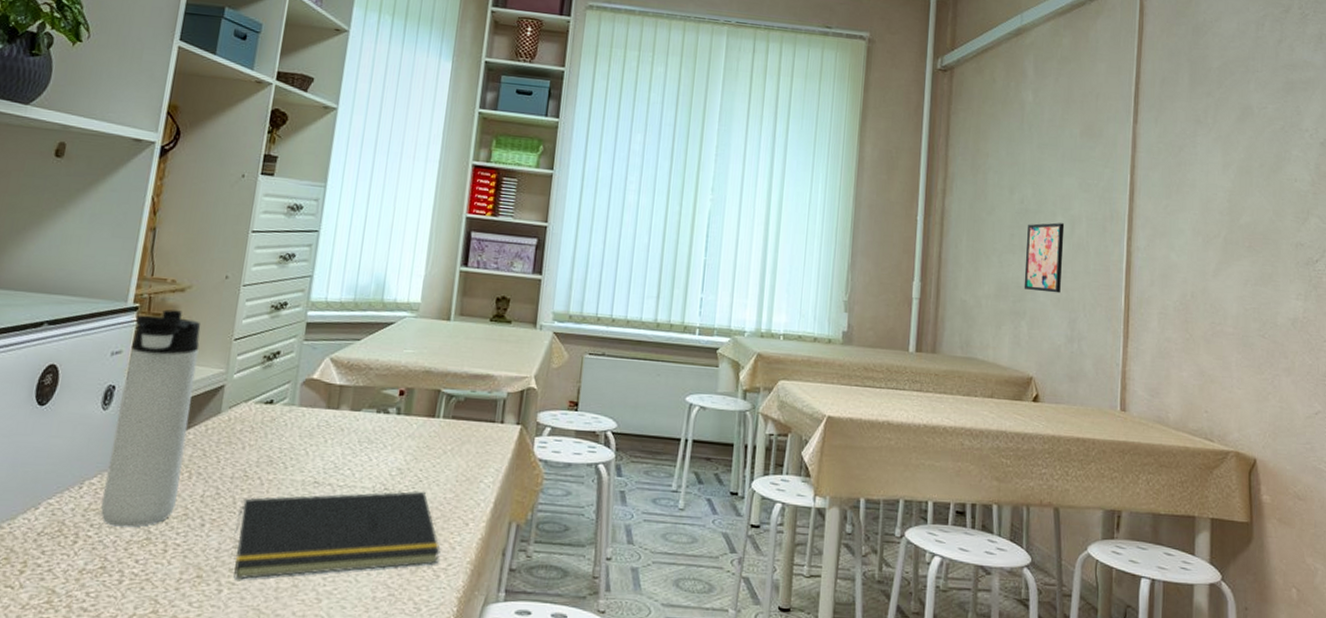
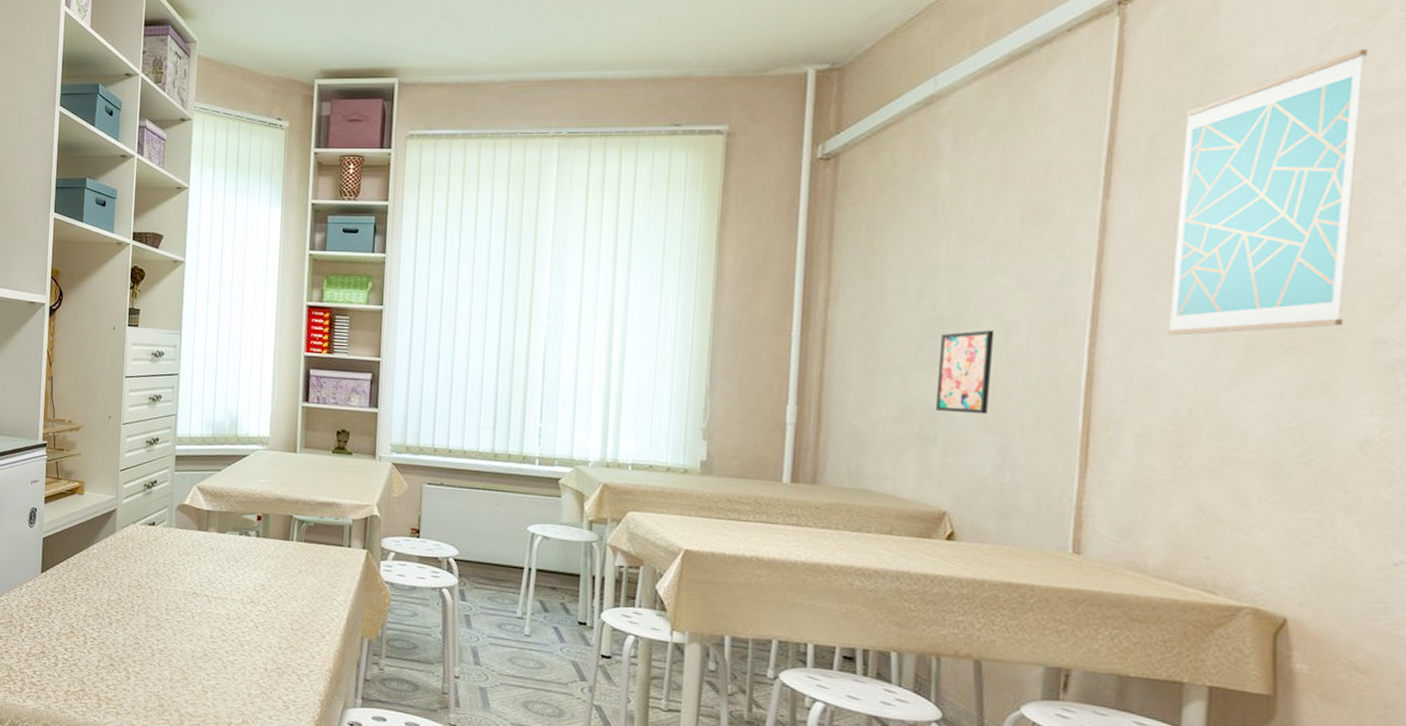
thermos bottle: present [100,309,201,528] -> none [37,445,94,622]
notepad: present [232,490,440,580] -> none [134,603,302,671]
wall art: none [1176,32,1284,234] -> present [1167,49,1369,336]

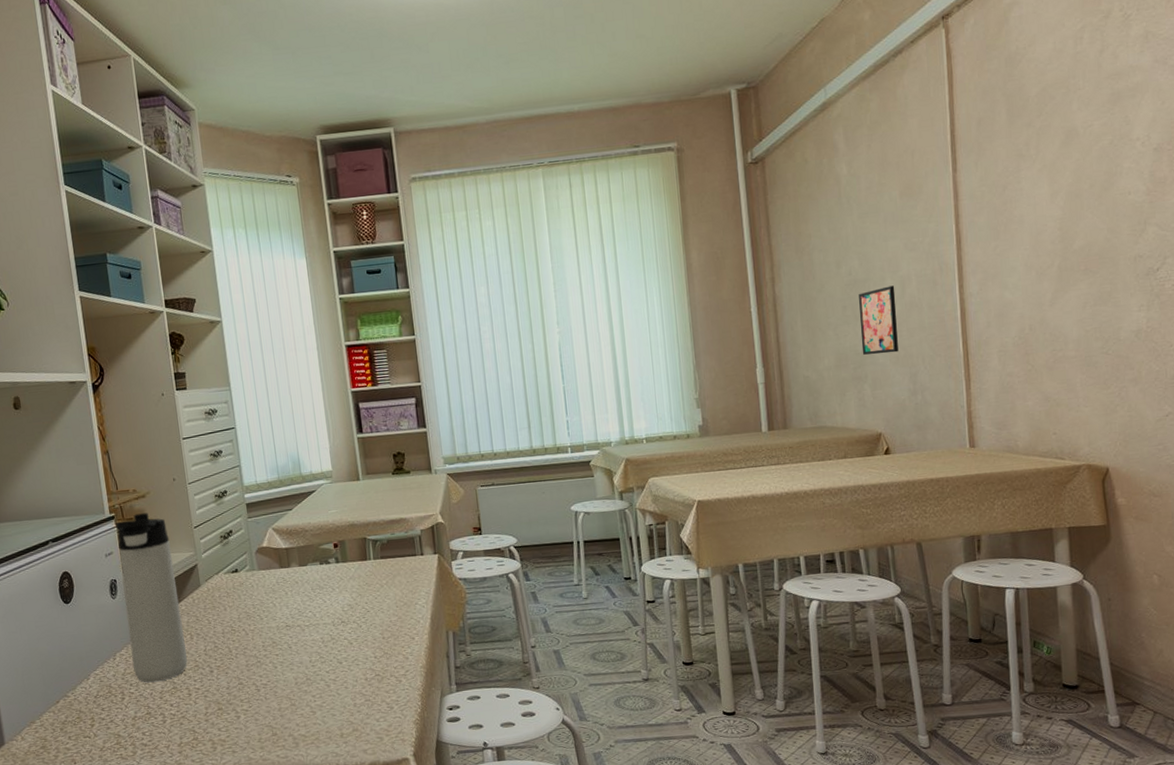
thermos bottle: none [37,445,94,622] -> present [116,512,188,683]
wall art: present [1167,49,1369,336] -> none [997,41,1115,272]

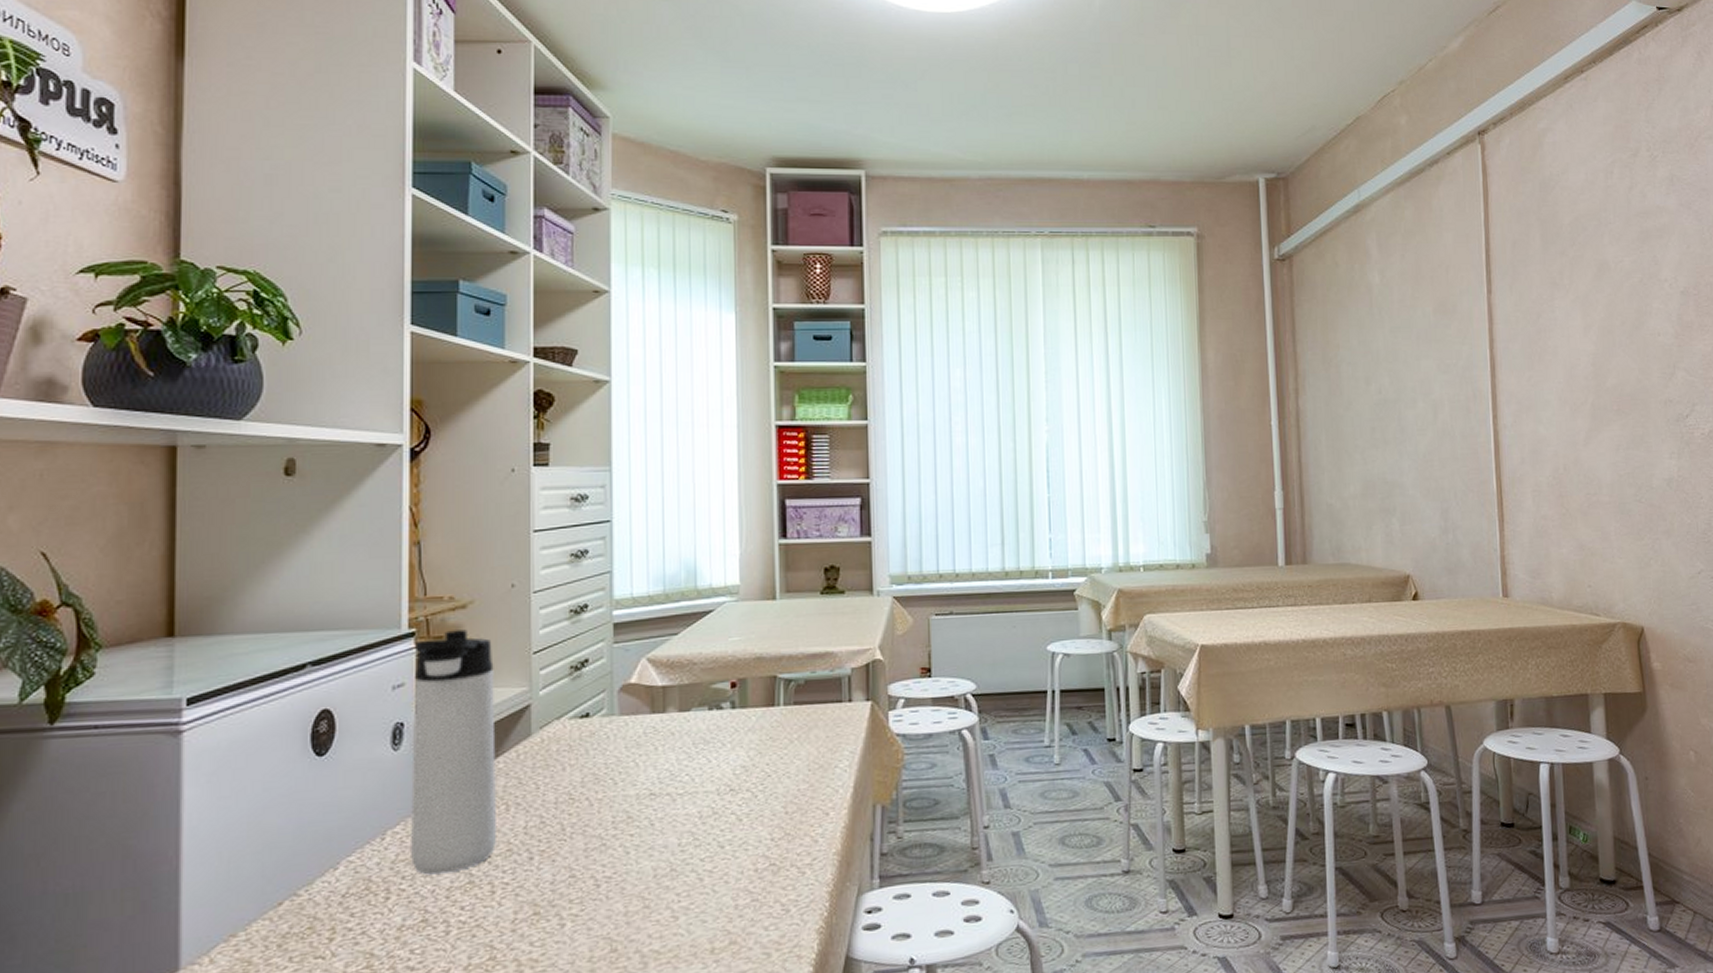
wall art: present [859,286,899,355] -> none [1388,409,1429,485]

